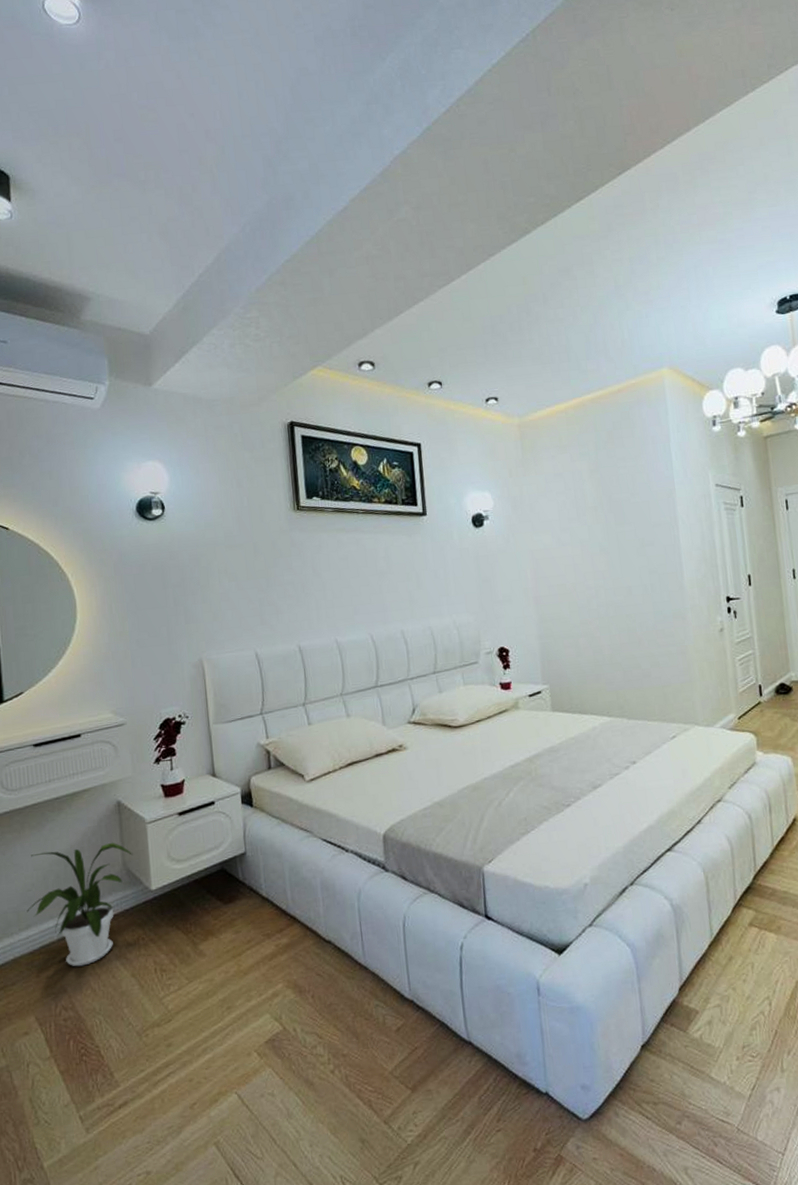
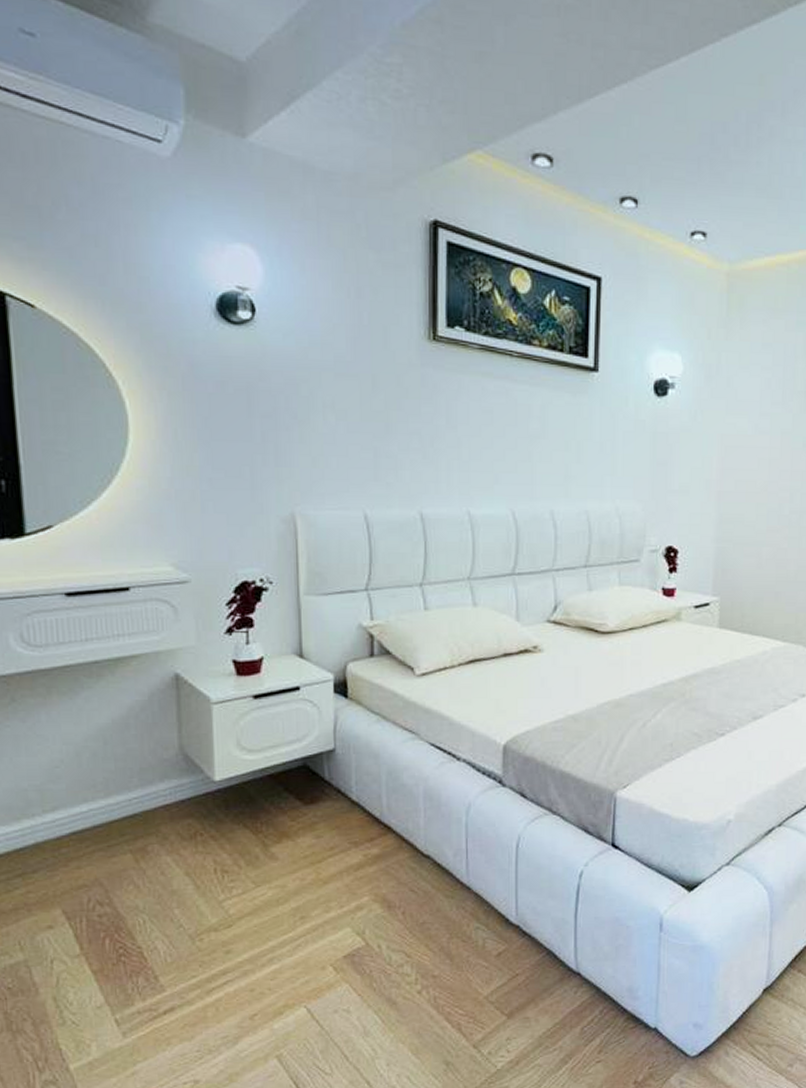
house plant: present [27,842,133,967] -> none [53,721,193,859]

